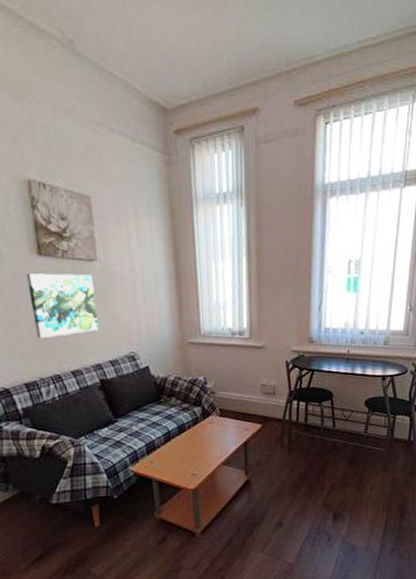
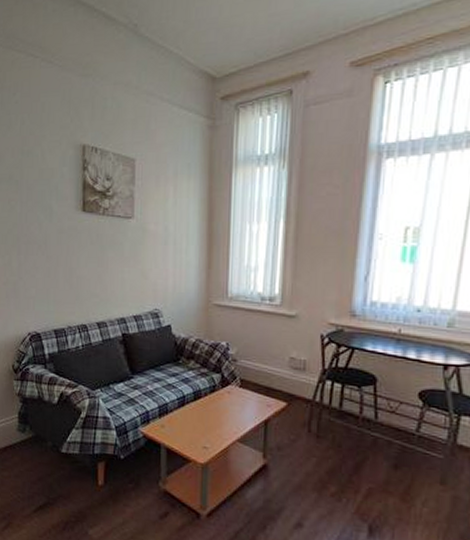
wall art: present [26,273,100,338] -> none [69,228,128,288]

